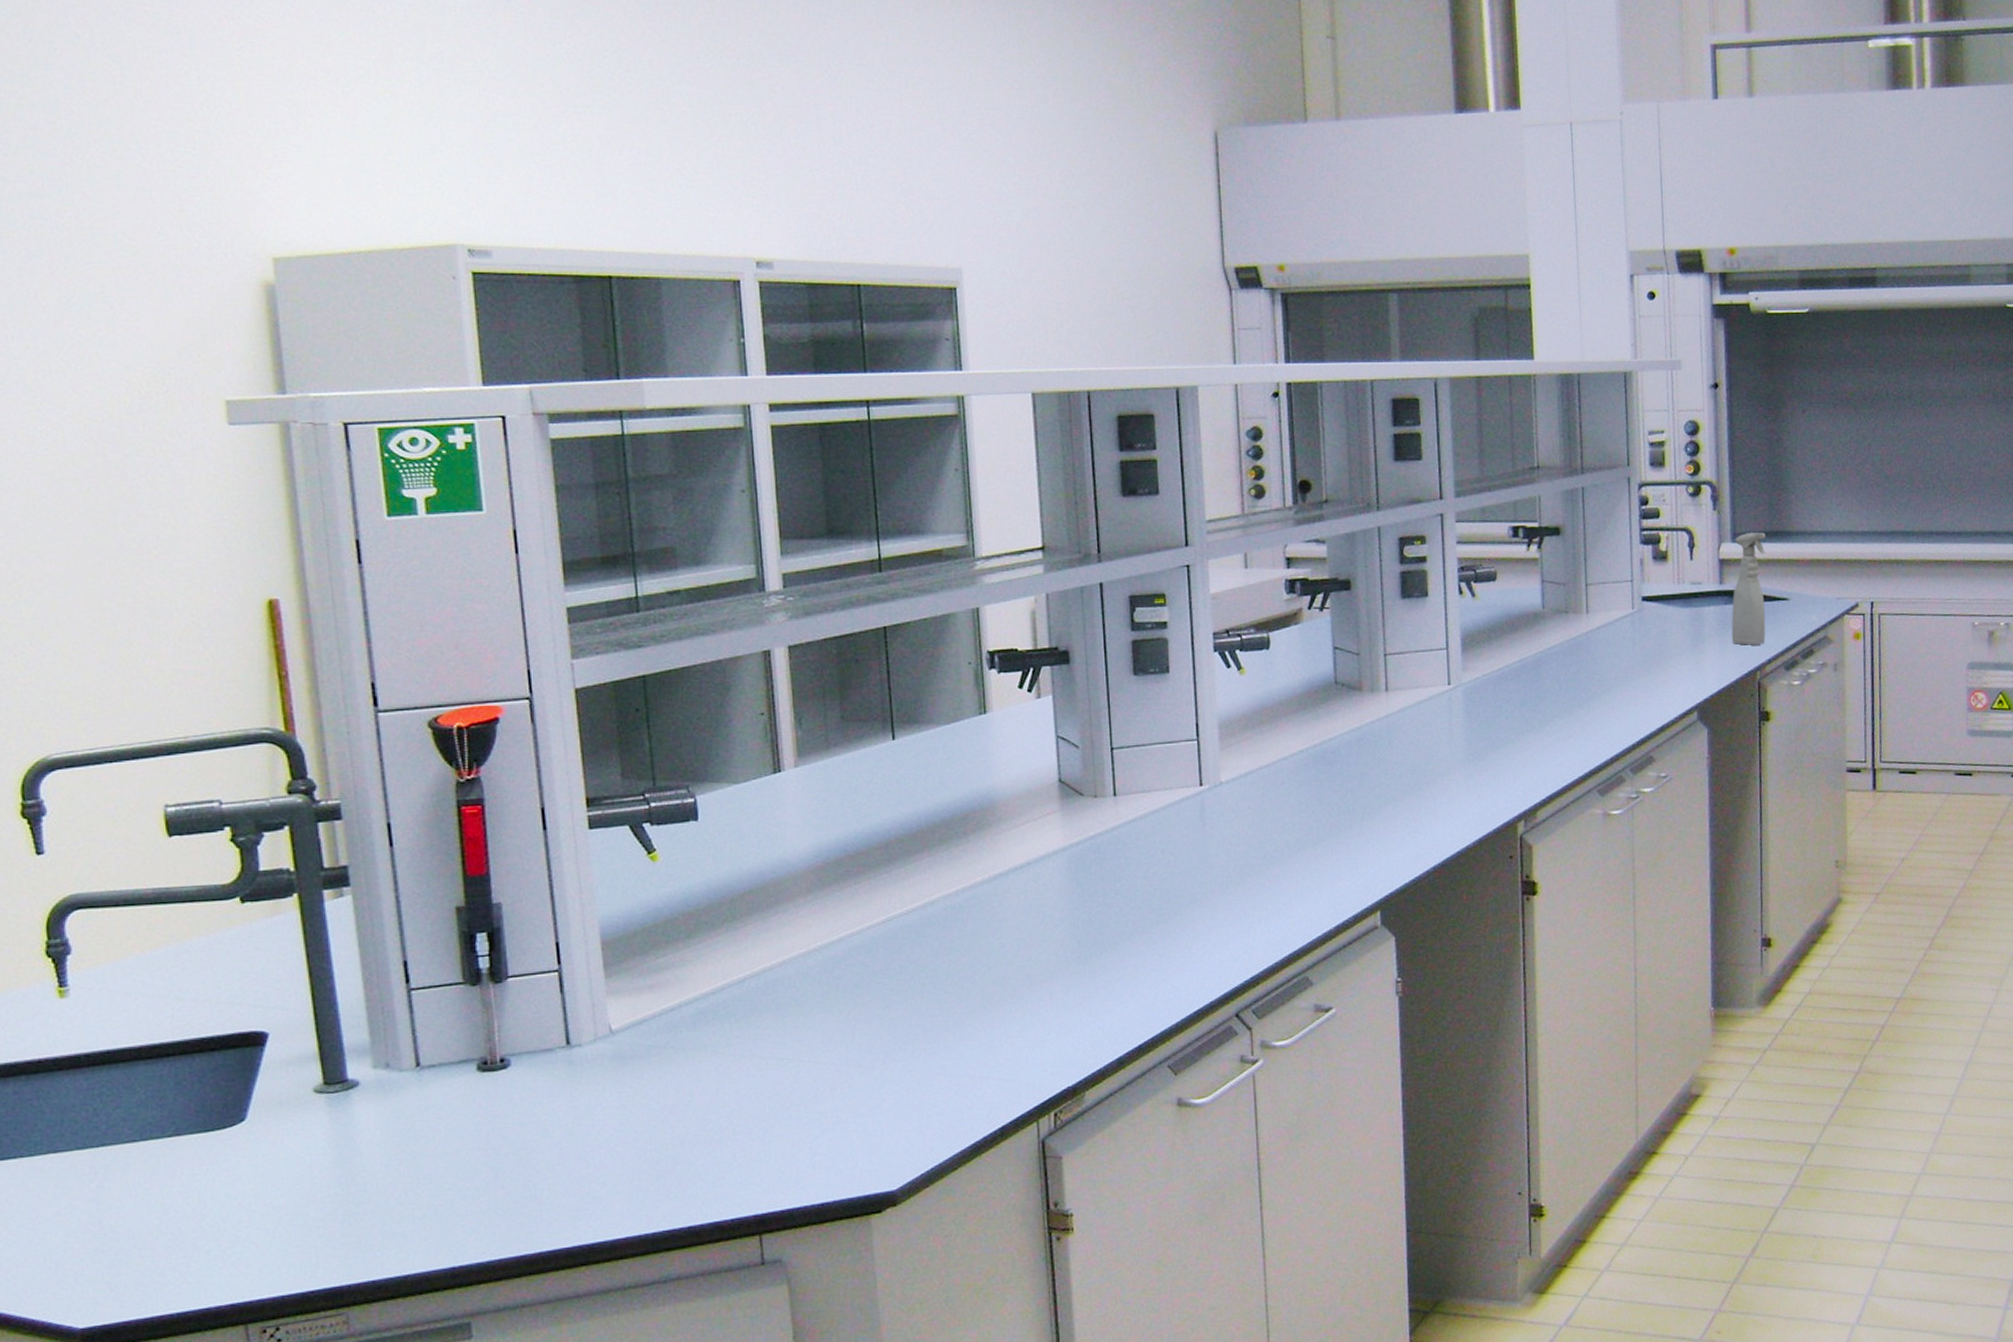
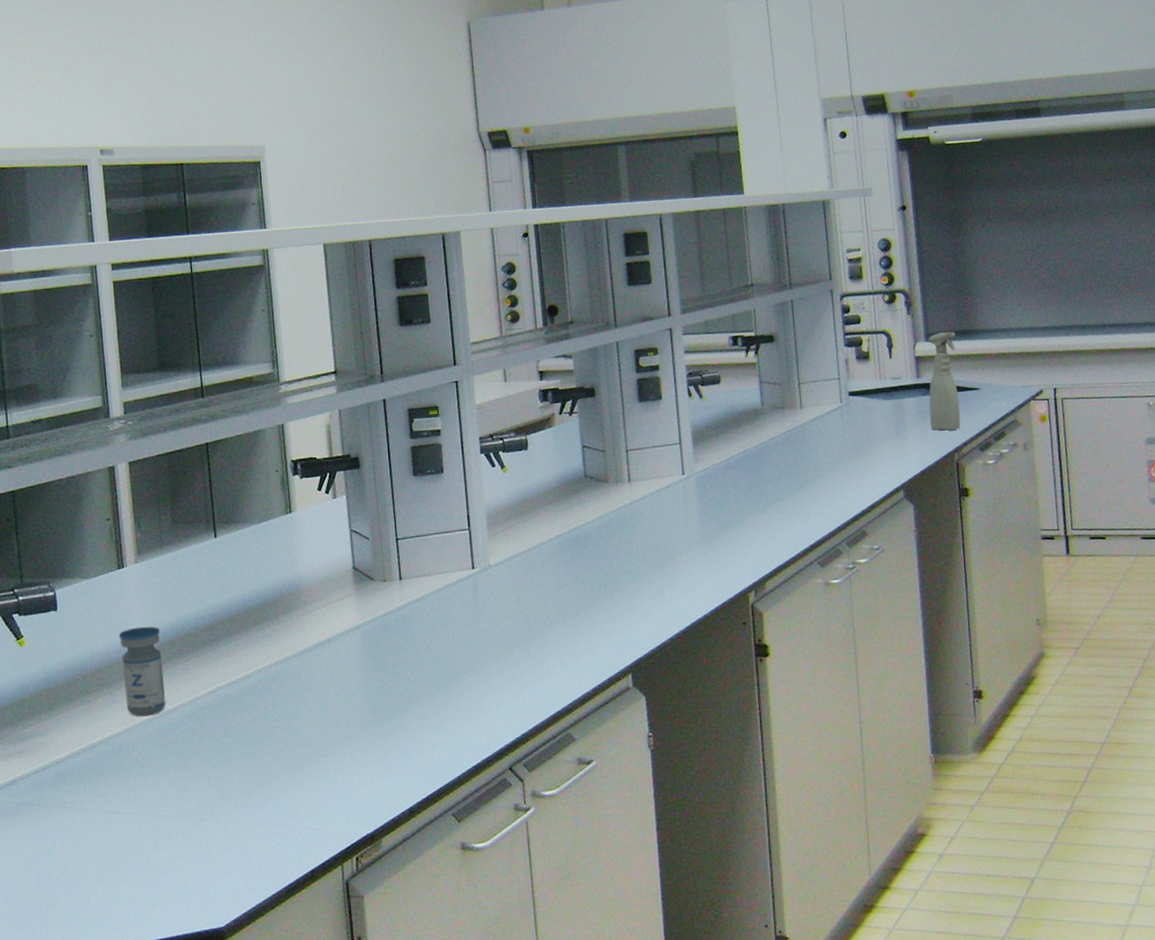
medicine bottle: none [773,842,831,947] -> present [118,626,166,716]

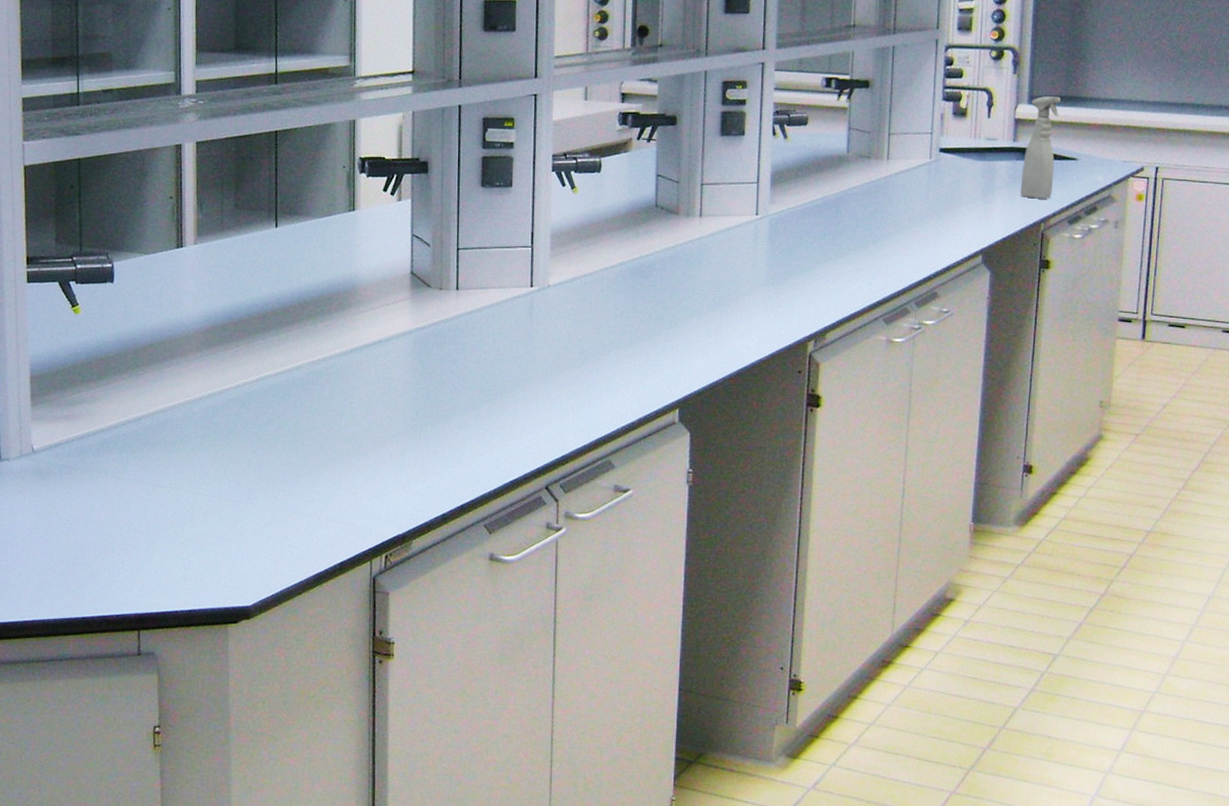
medicine bottle: present [118,626,166,716] -> none [172,307,214,395]

